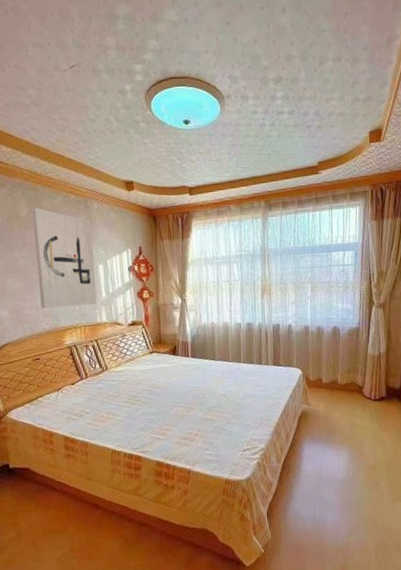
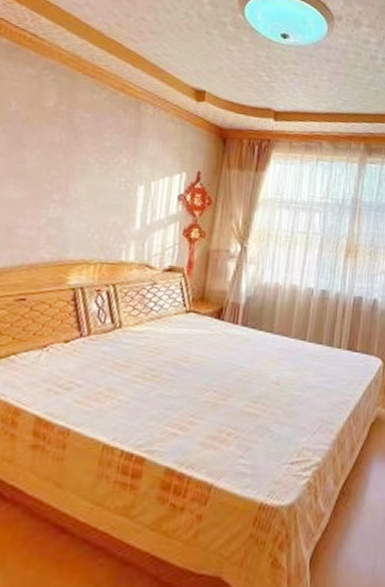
wall art: present [32,207,97,309] -> none [45,99,141,237]

